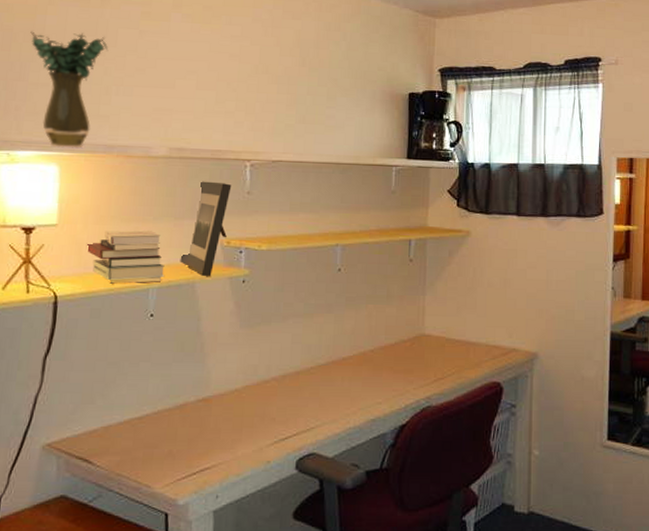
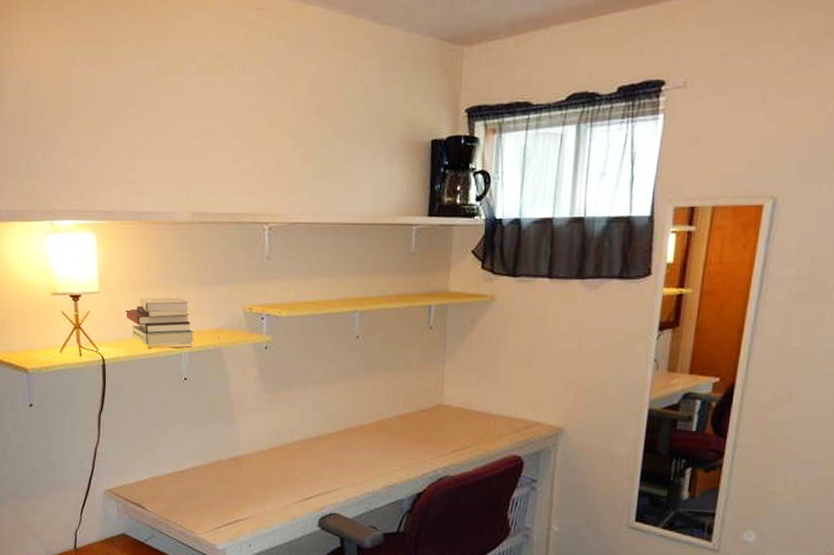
vase: present [30,31,109,148] -> none [59,94,130,216]
picture frame: present [180,181,232,276] -> none [207,246,251,342]

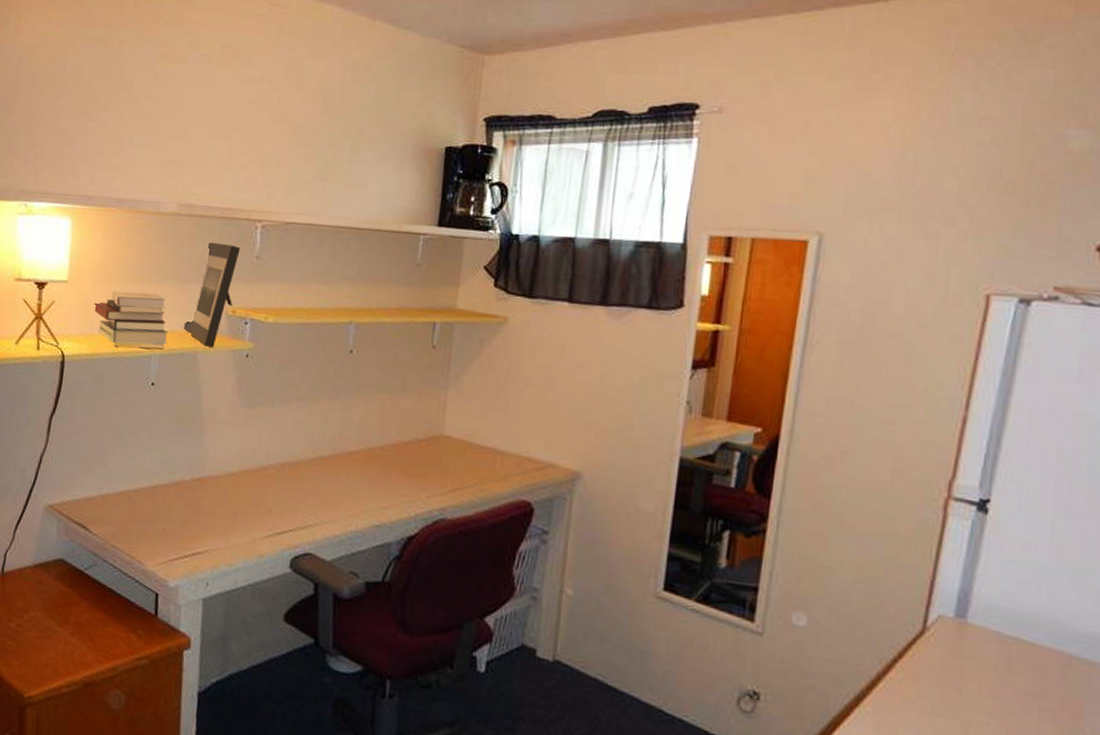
picture frame: none [207,246,251,342] -> present [183,242,241,347]

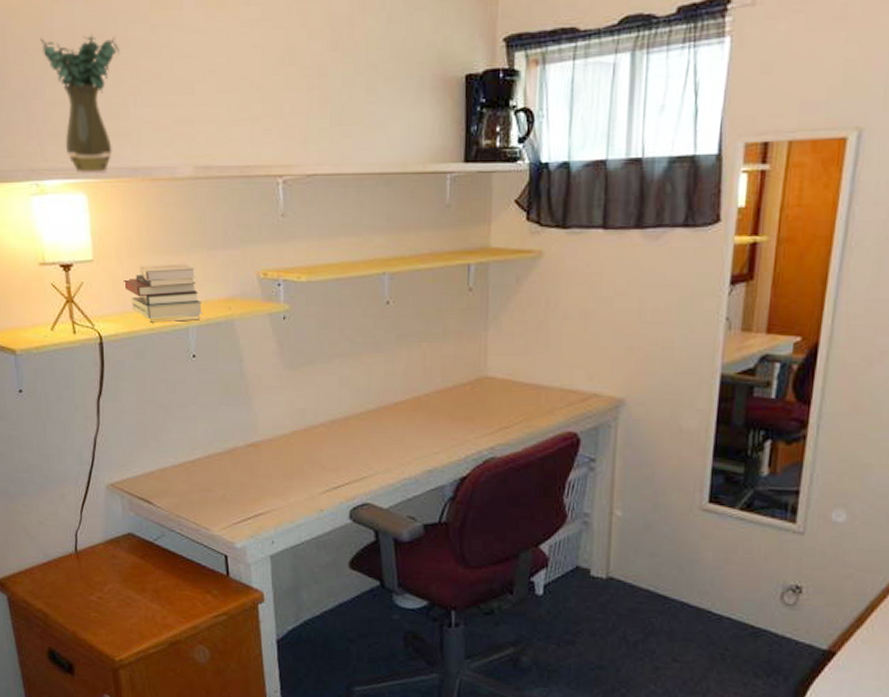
vase: none [51,75,125,201] -> present [40,34,121,174]
picture frame: present [183,242,241,347] -> none [217,204,264,313]

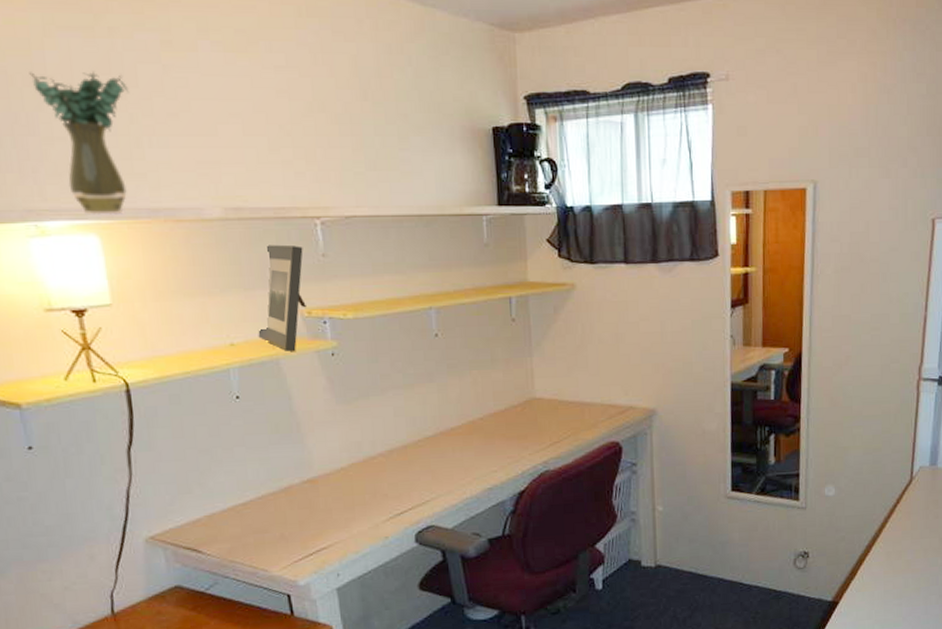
books: present [123,264,203,323] -> none [149,305,245,366]
picture frame: none [217,204,264,313] -> present [258,244,306,351]

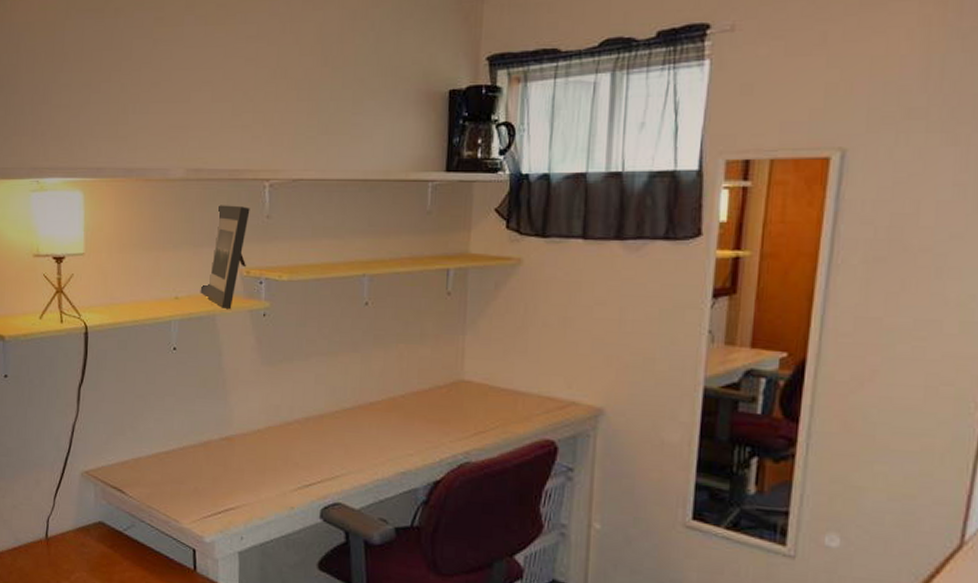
vase: present [29,71,130,215] -> none [51,47,124,173]

